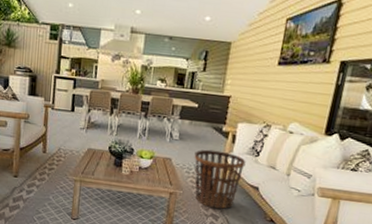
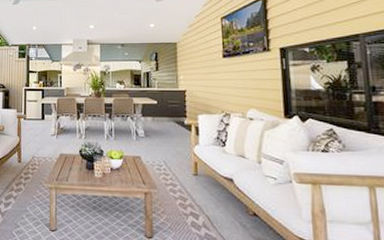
basket: present [194,149,246,209] -> none [162,144,214,206]

